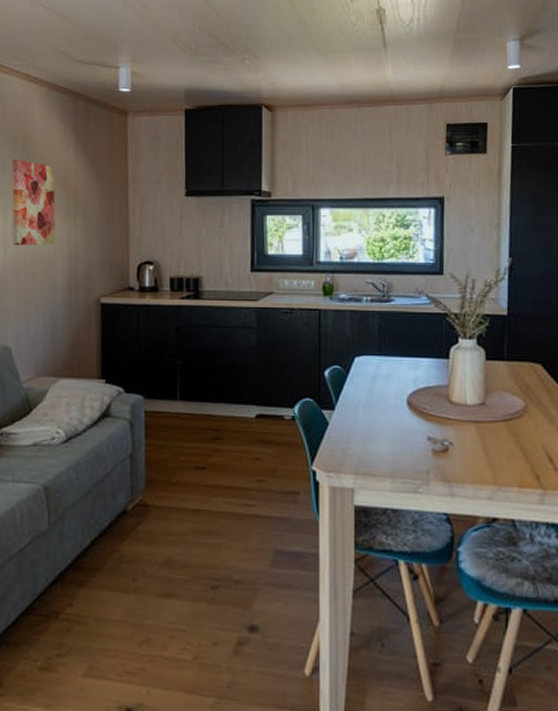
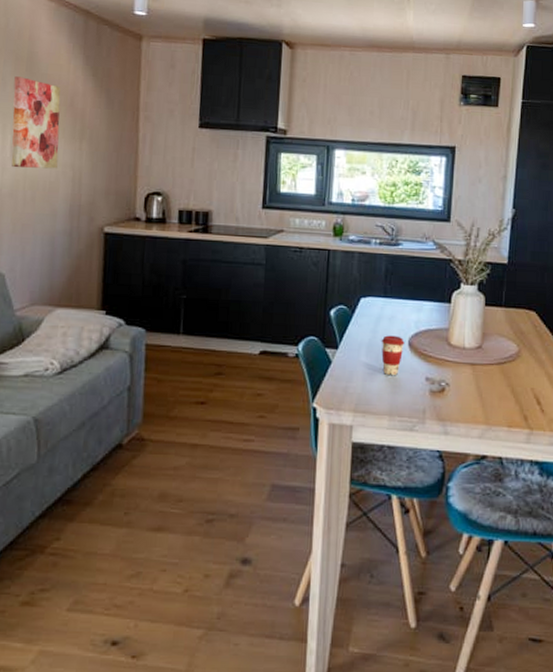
coffee cup: none [378,394,403,436] -> present [381,335,405,376]

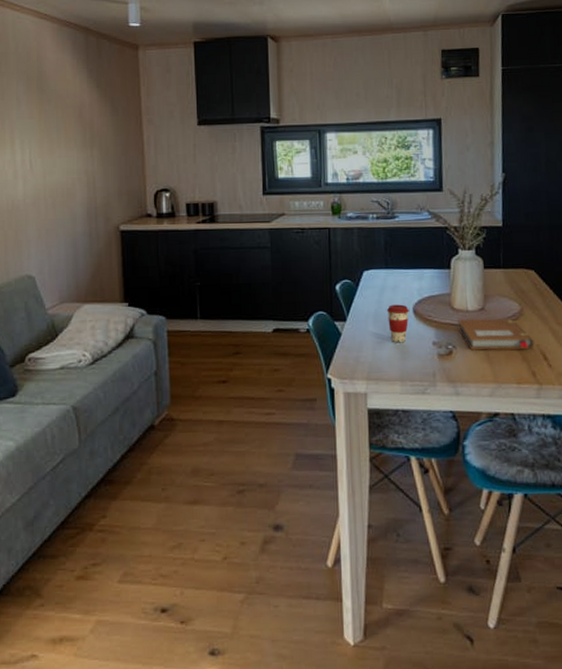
wall art: present [11,76,61,169] -> none [27,95,73,179]
notebook: none [452,355,529,392] -> present [457,318,535,350]

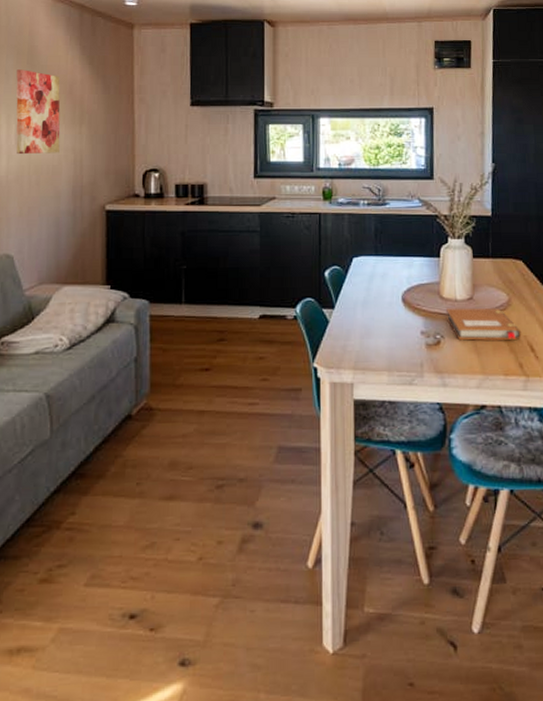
wall art: none [27,95,73,179] -> present [16,69,60,155]
coffee cup: present [386,304,409,343] -> none [375,292,398,332]

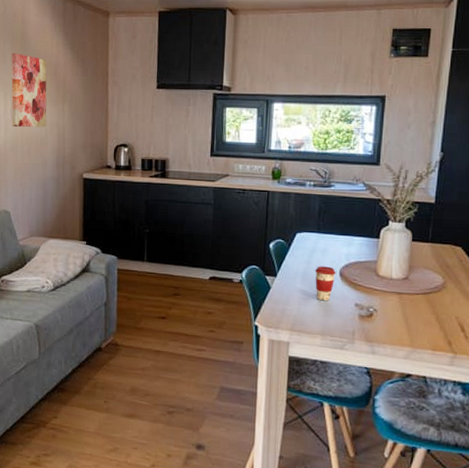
coffee cup: none [375,292,398,332] -> present [314,266,336,301]
notebook: present [446,308,522,341] -> none [380,285,454,320]

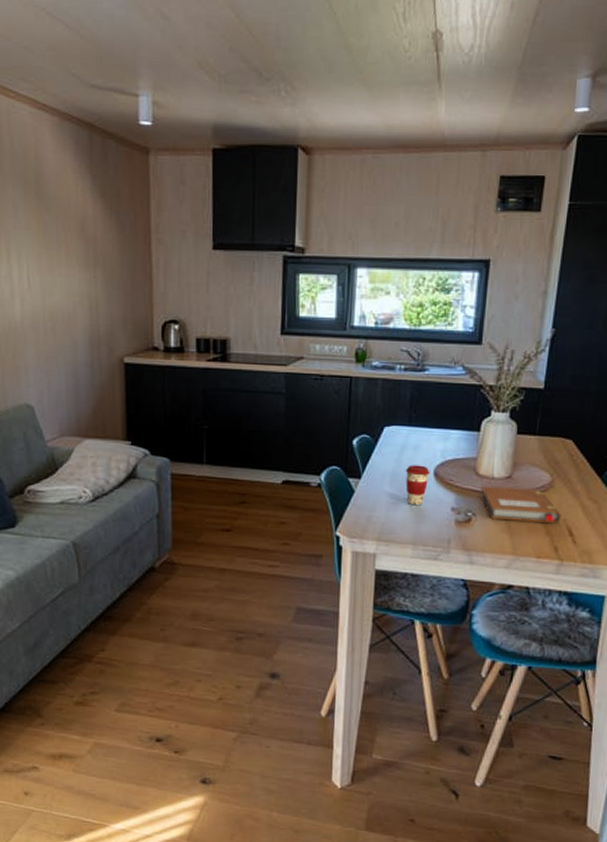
wall art: present [11,53,47,128] -> none [25,201,74,299]
notebook: none [380,285,454,320] -> present [479,485,562,523]

